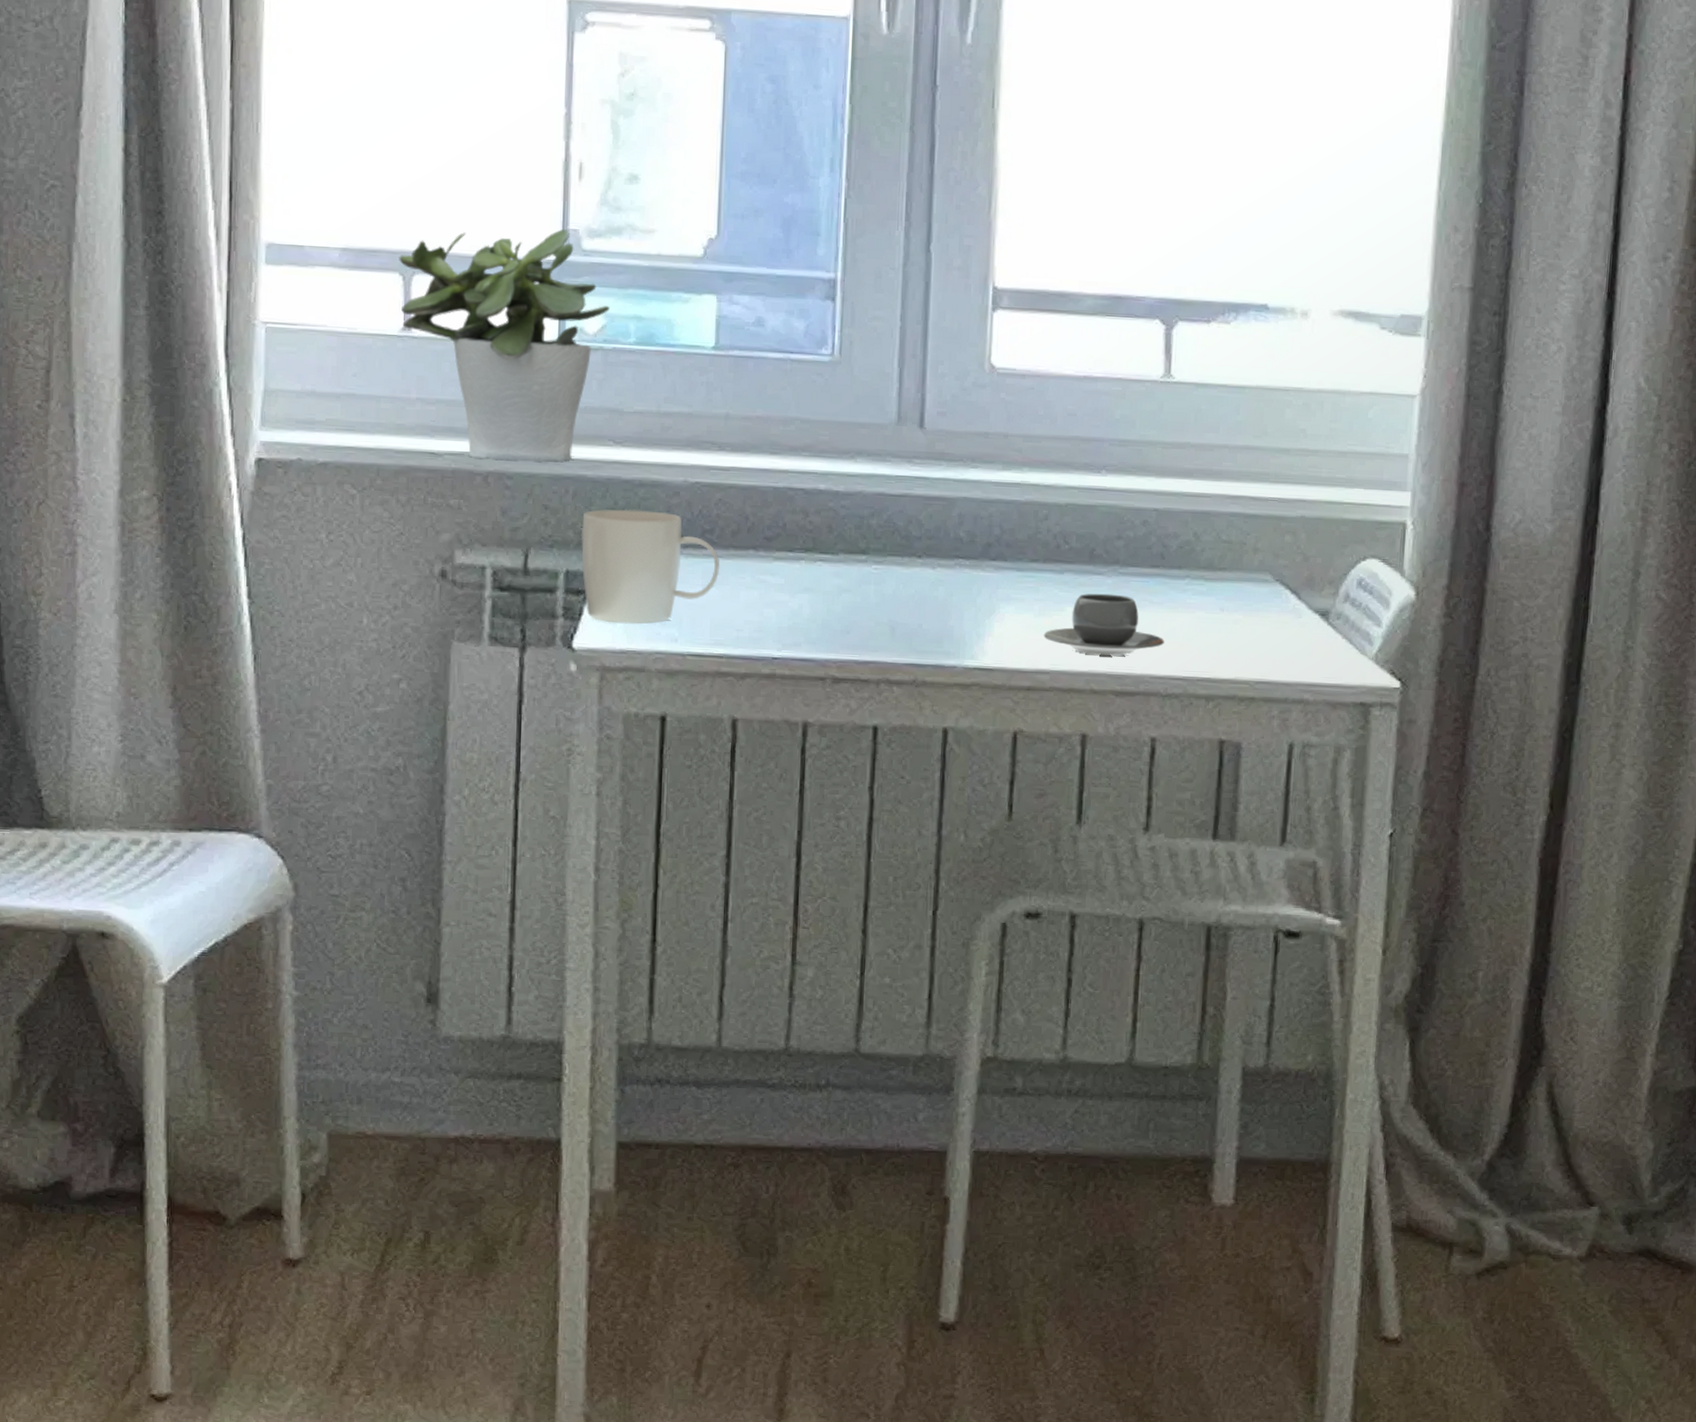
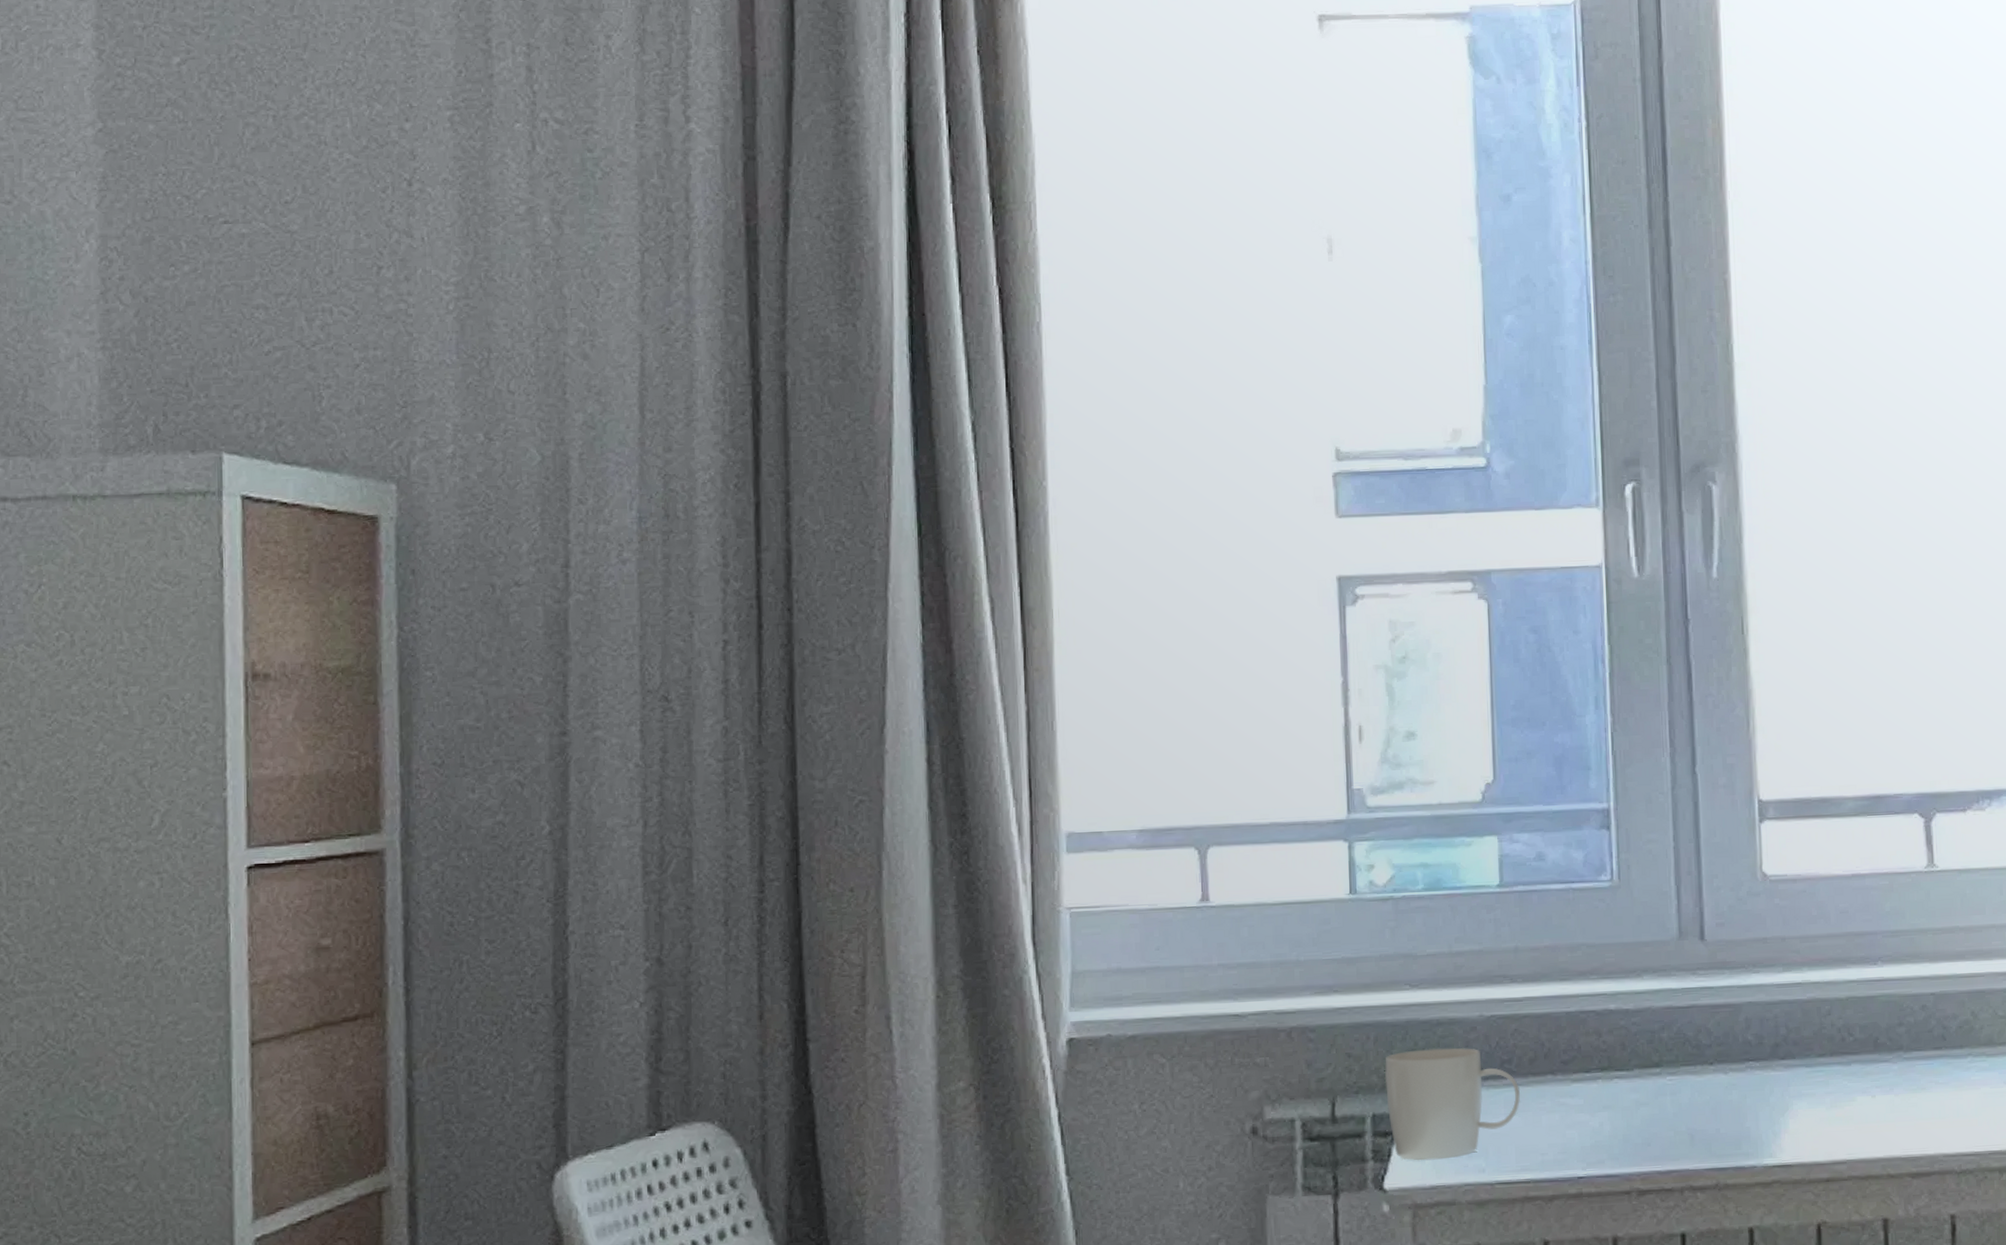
potted plant: present [399,228,610,463] -> none [1193,789,1397,1017]
teacup: present [1043,593,1164,656] -> none [1837,1079,1954,1140]

